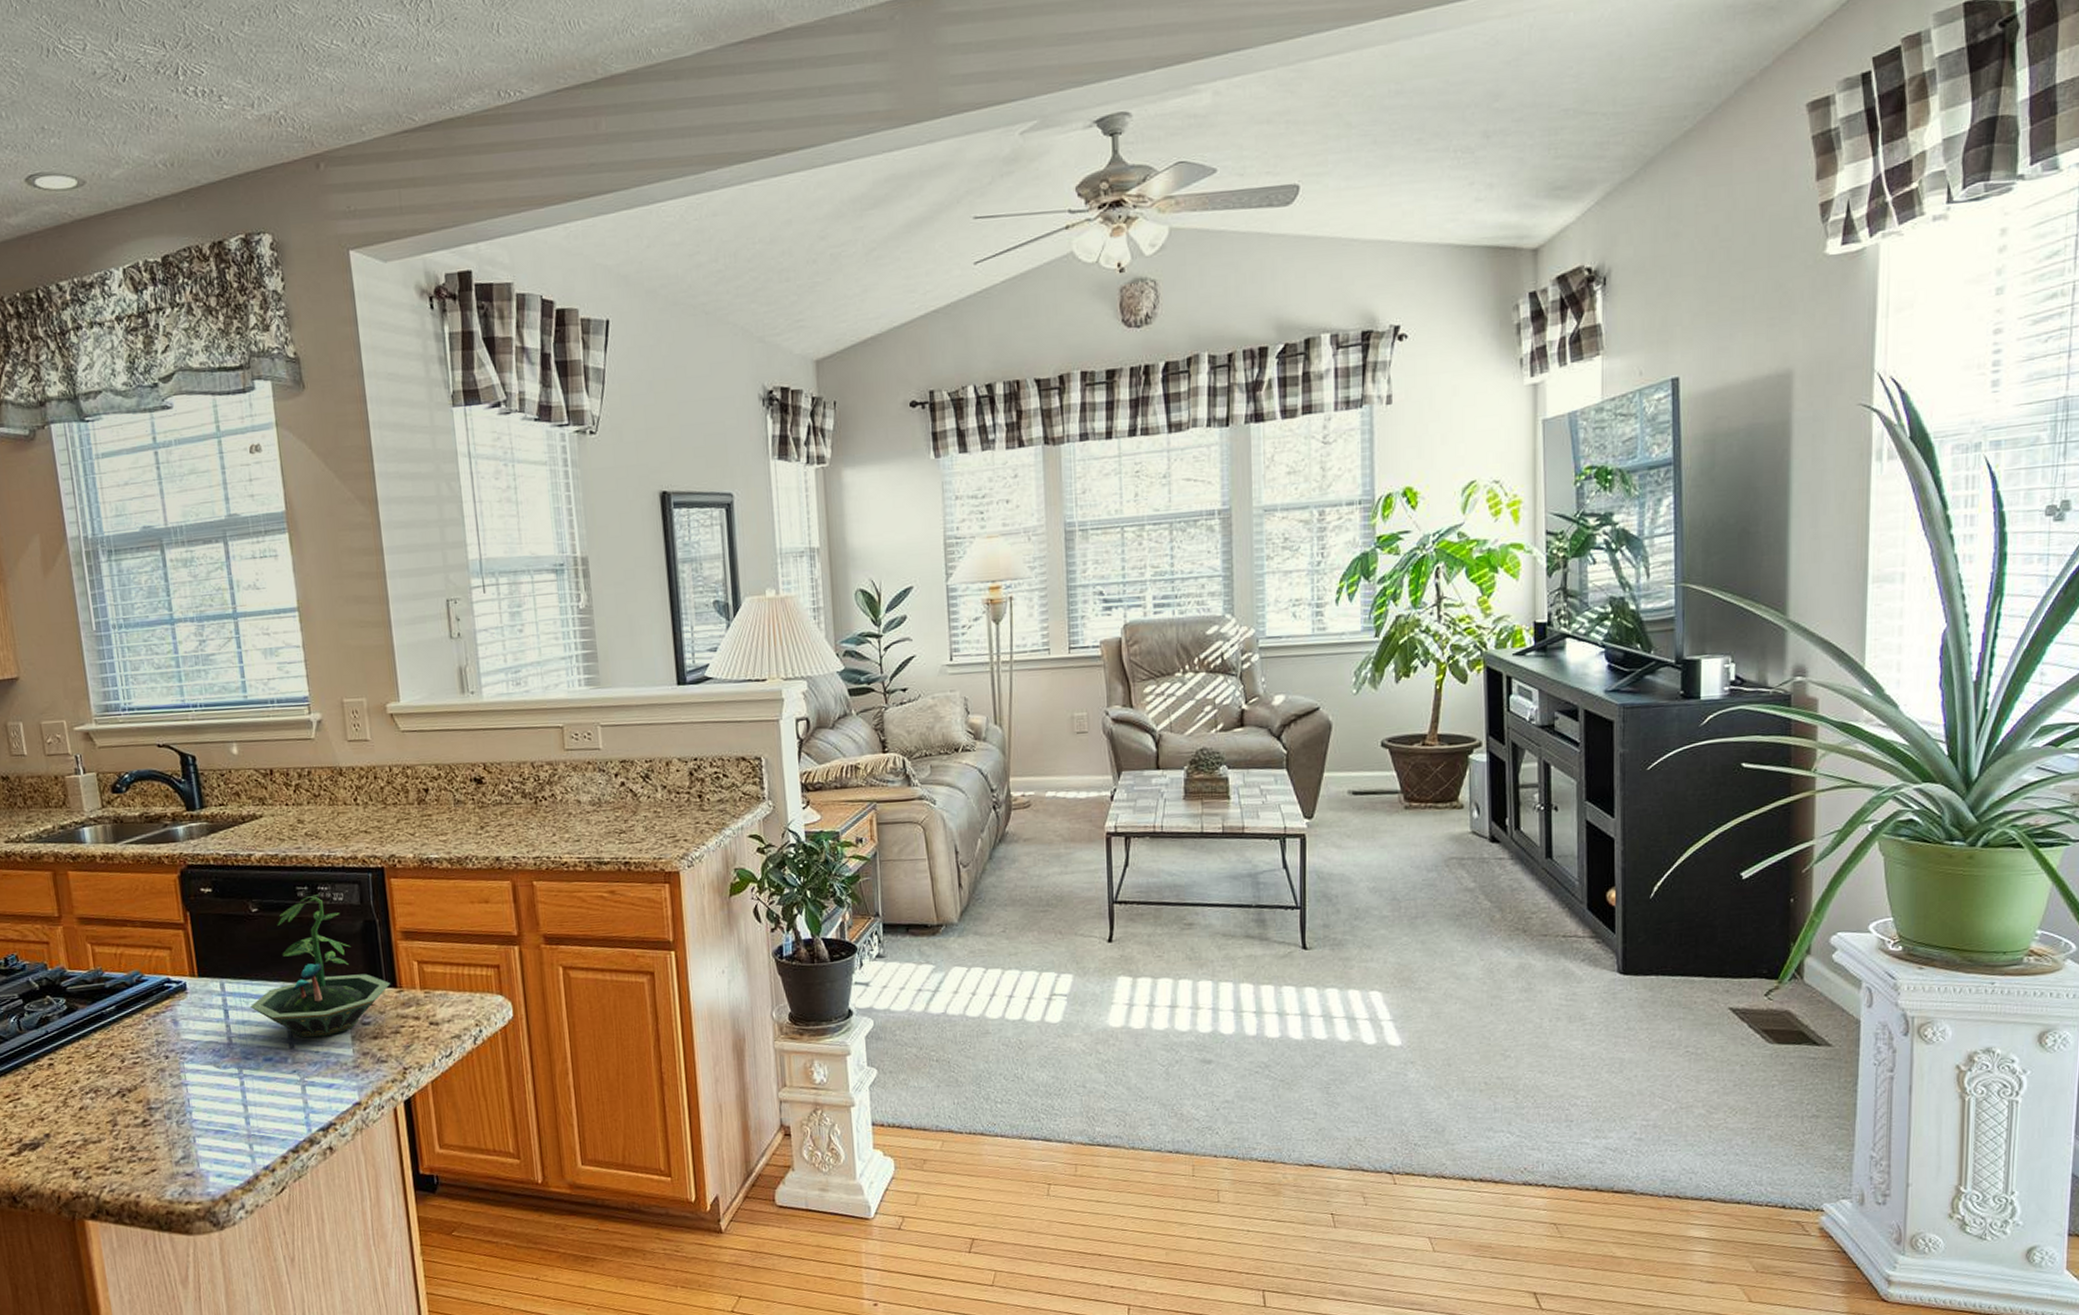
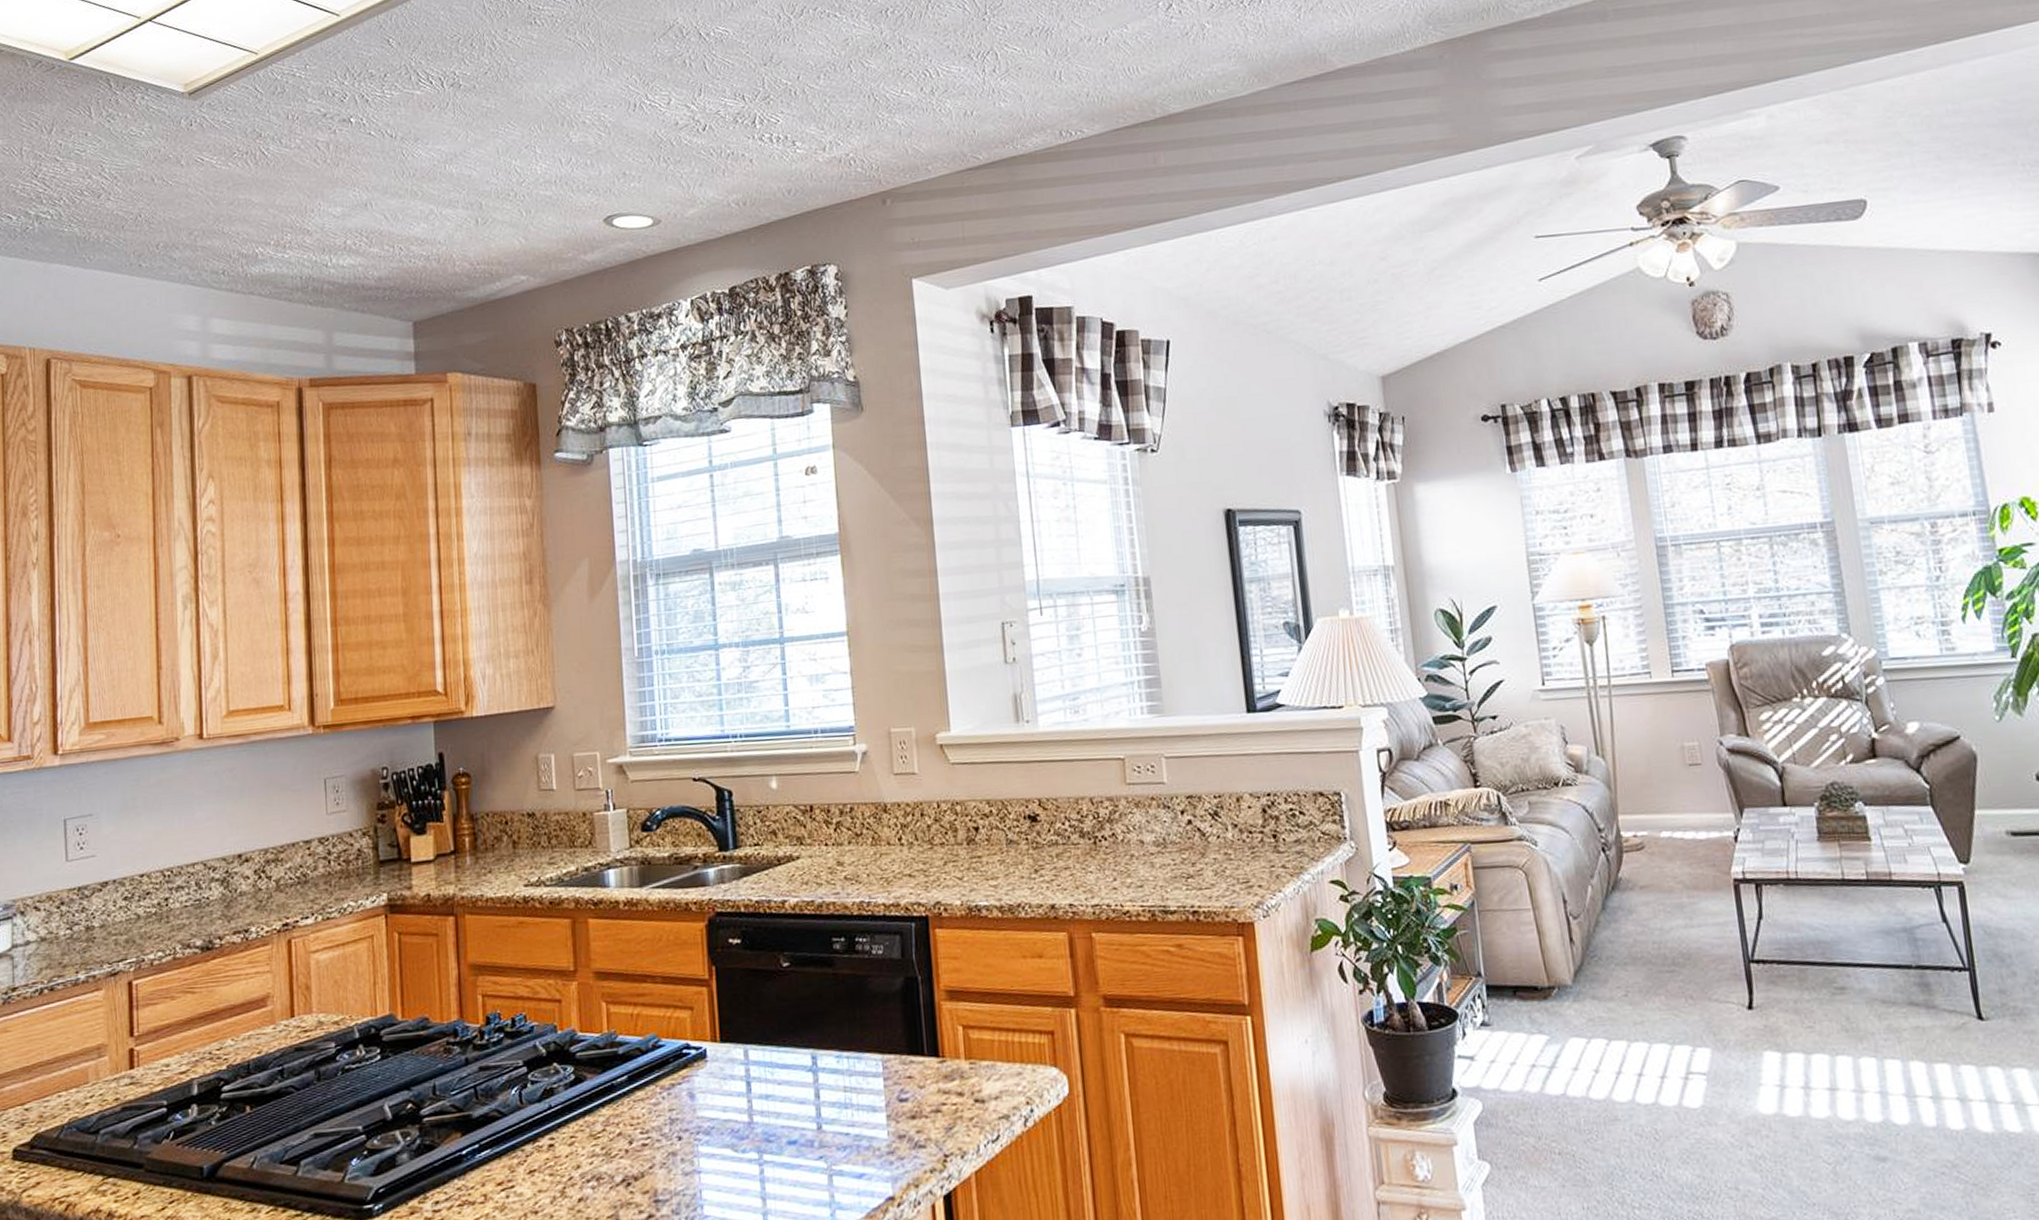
terrarium: present [250,894,390,1038] -> none [775,947,932,1117]

